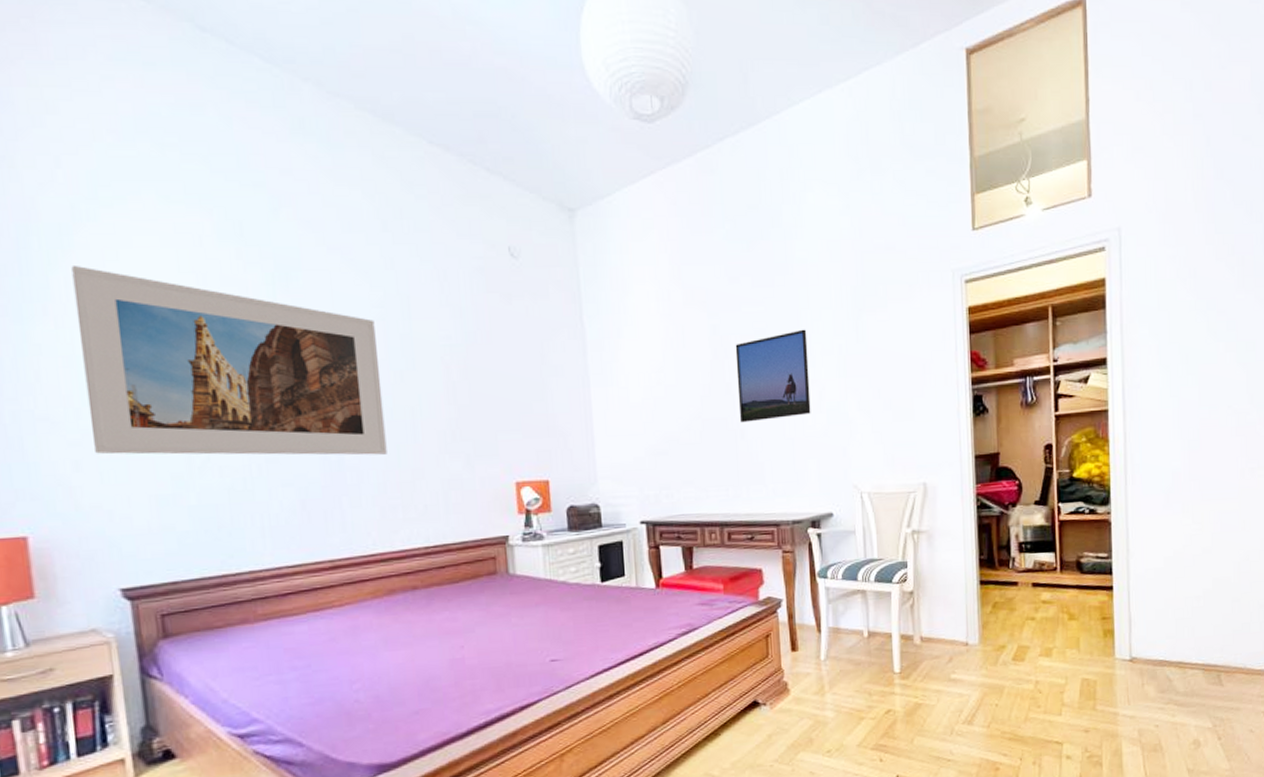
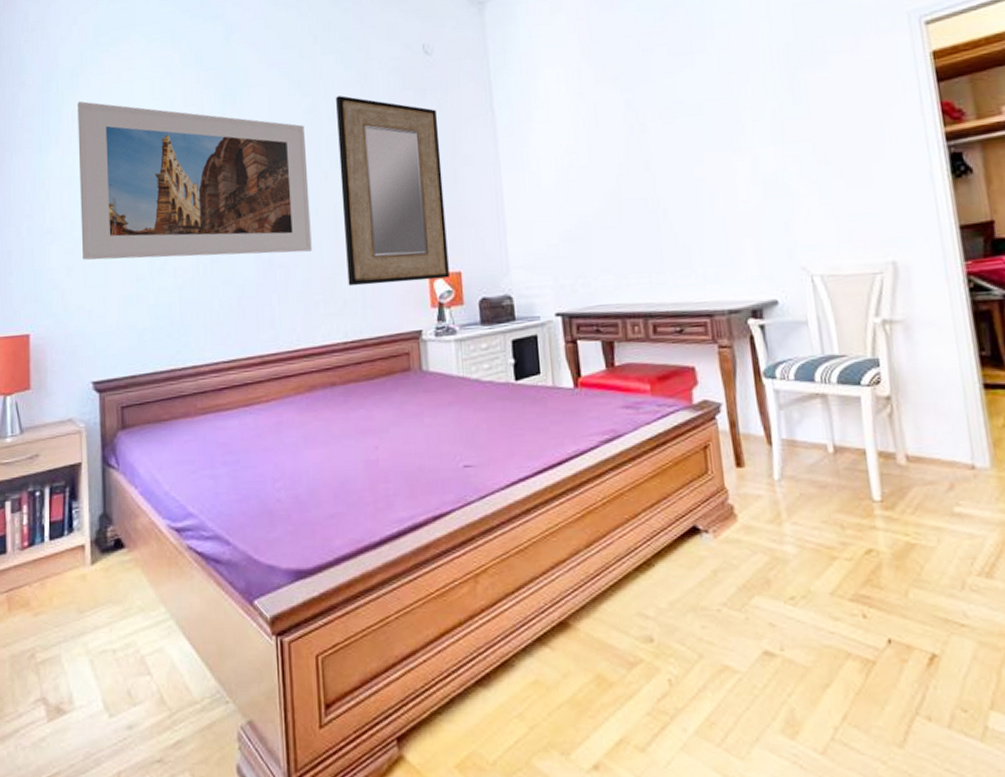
home mirror: none [411,292,537,492] -> present [336,95,449,287]
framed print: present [735,329,811,423] -> none [652,95,744,202]

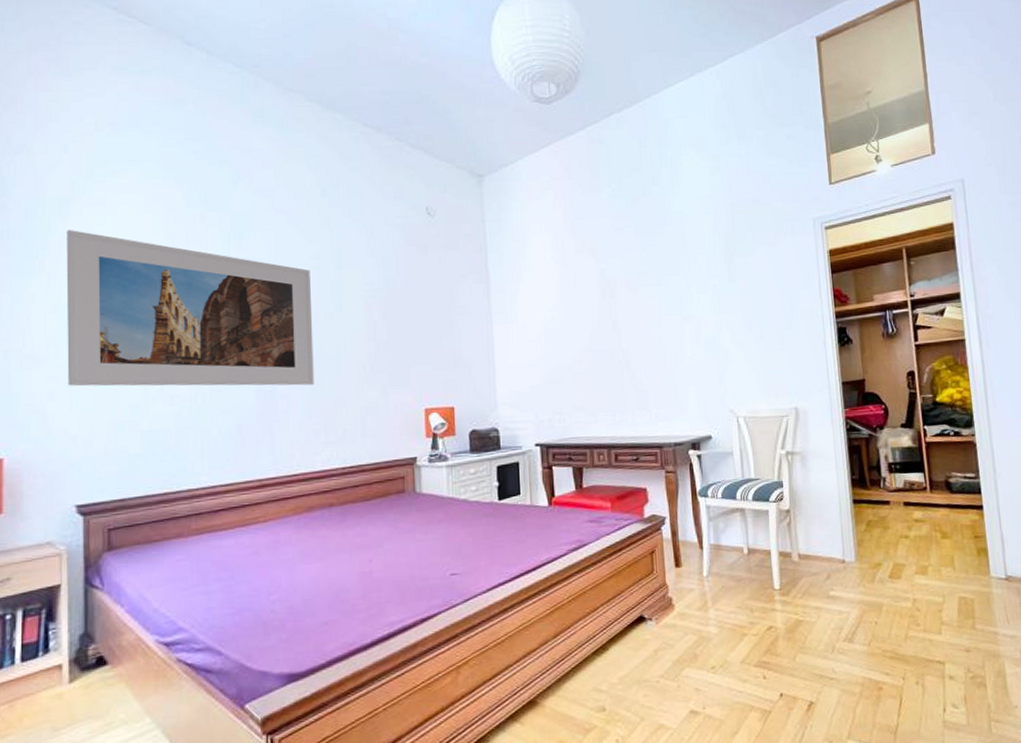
home mirror: present [336,95,449,287] -> none [342,246,443,418]

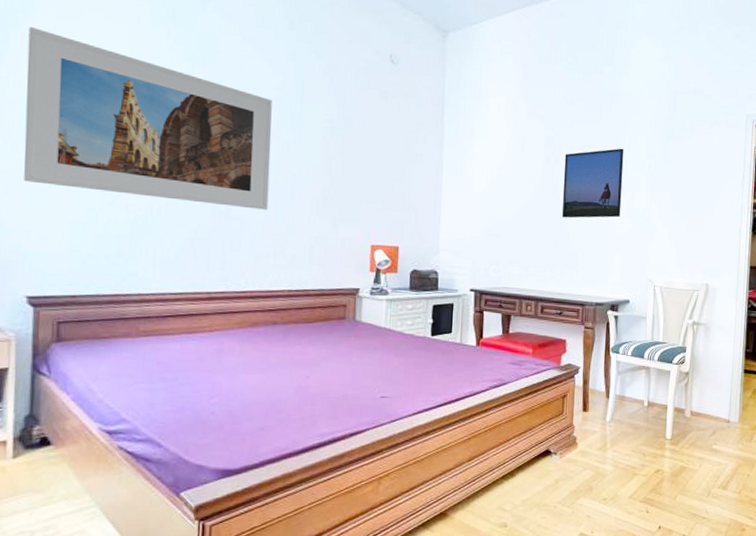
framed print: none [620,271,690,354] -> present [562,148,624,219]

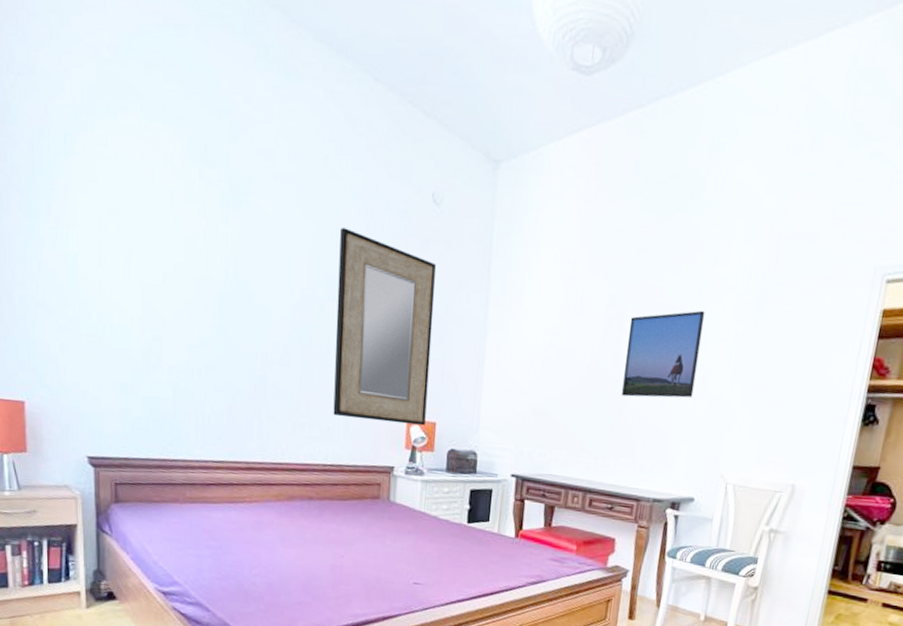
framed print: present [23,27,272,210] -> none [71,171,306,376]
home mirror: none [298,81,395,250] -> present [333,228,436,426]

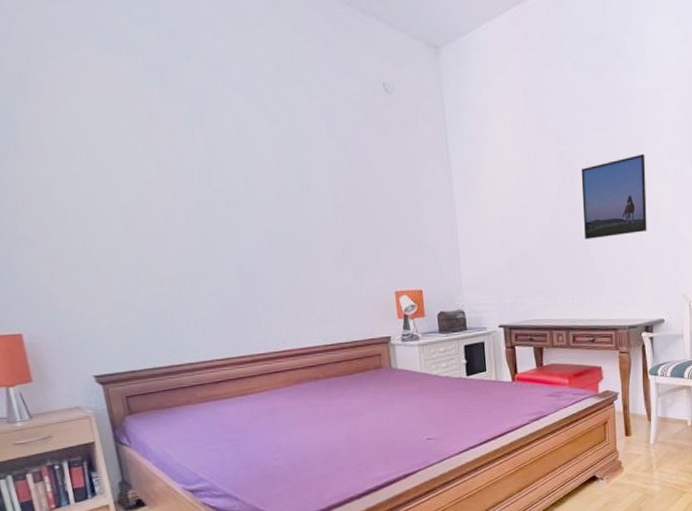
home mirror: present [333,228,436,426] -> none [303,126,413,299]

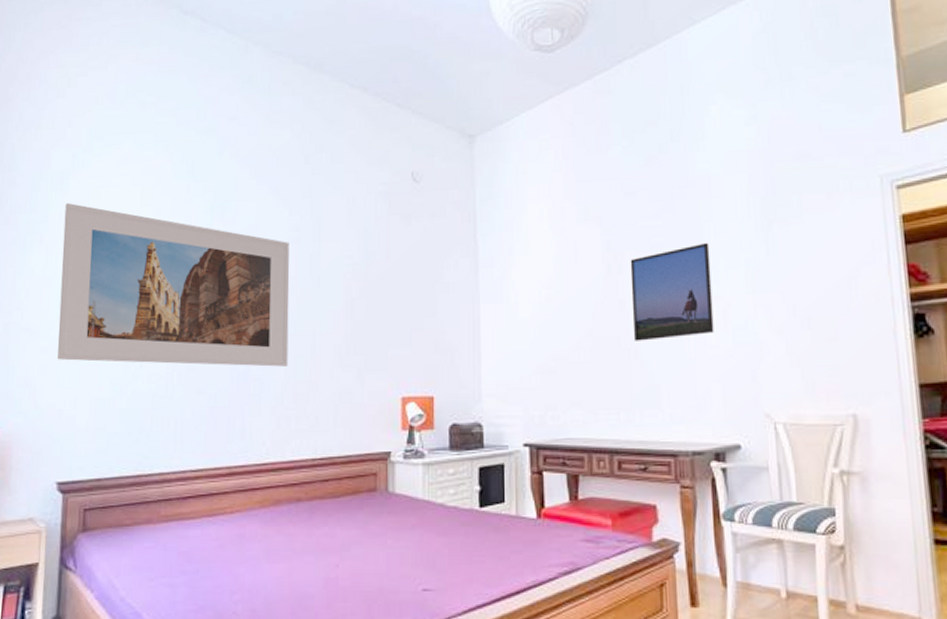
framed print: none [31,109,290,269] -> present [57,203,290,367]

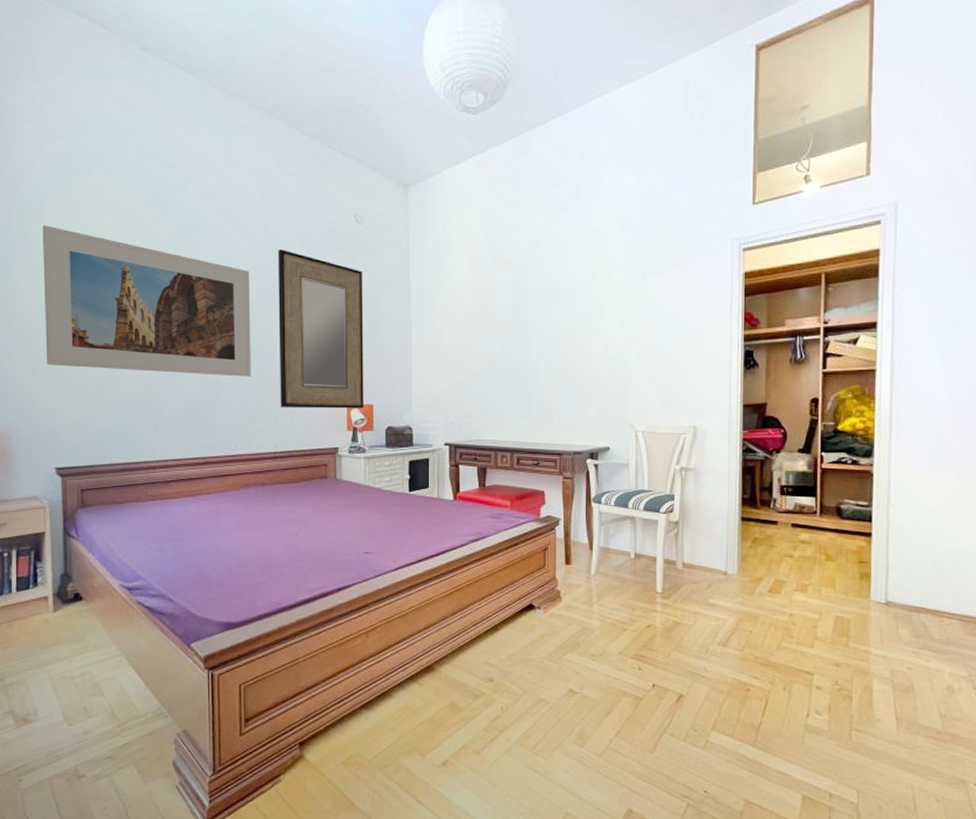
home mirror: none [321,216,422,404] -> present [278,249,363,409]
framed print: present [630,242,714,341] -> none [533,287,597,365]

